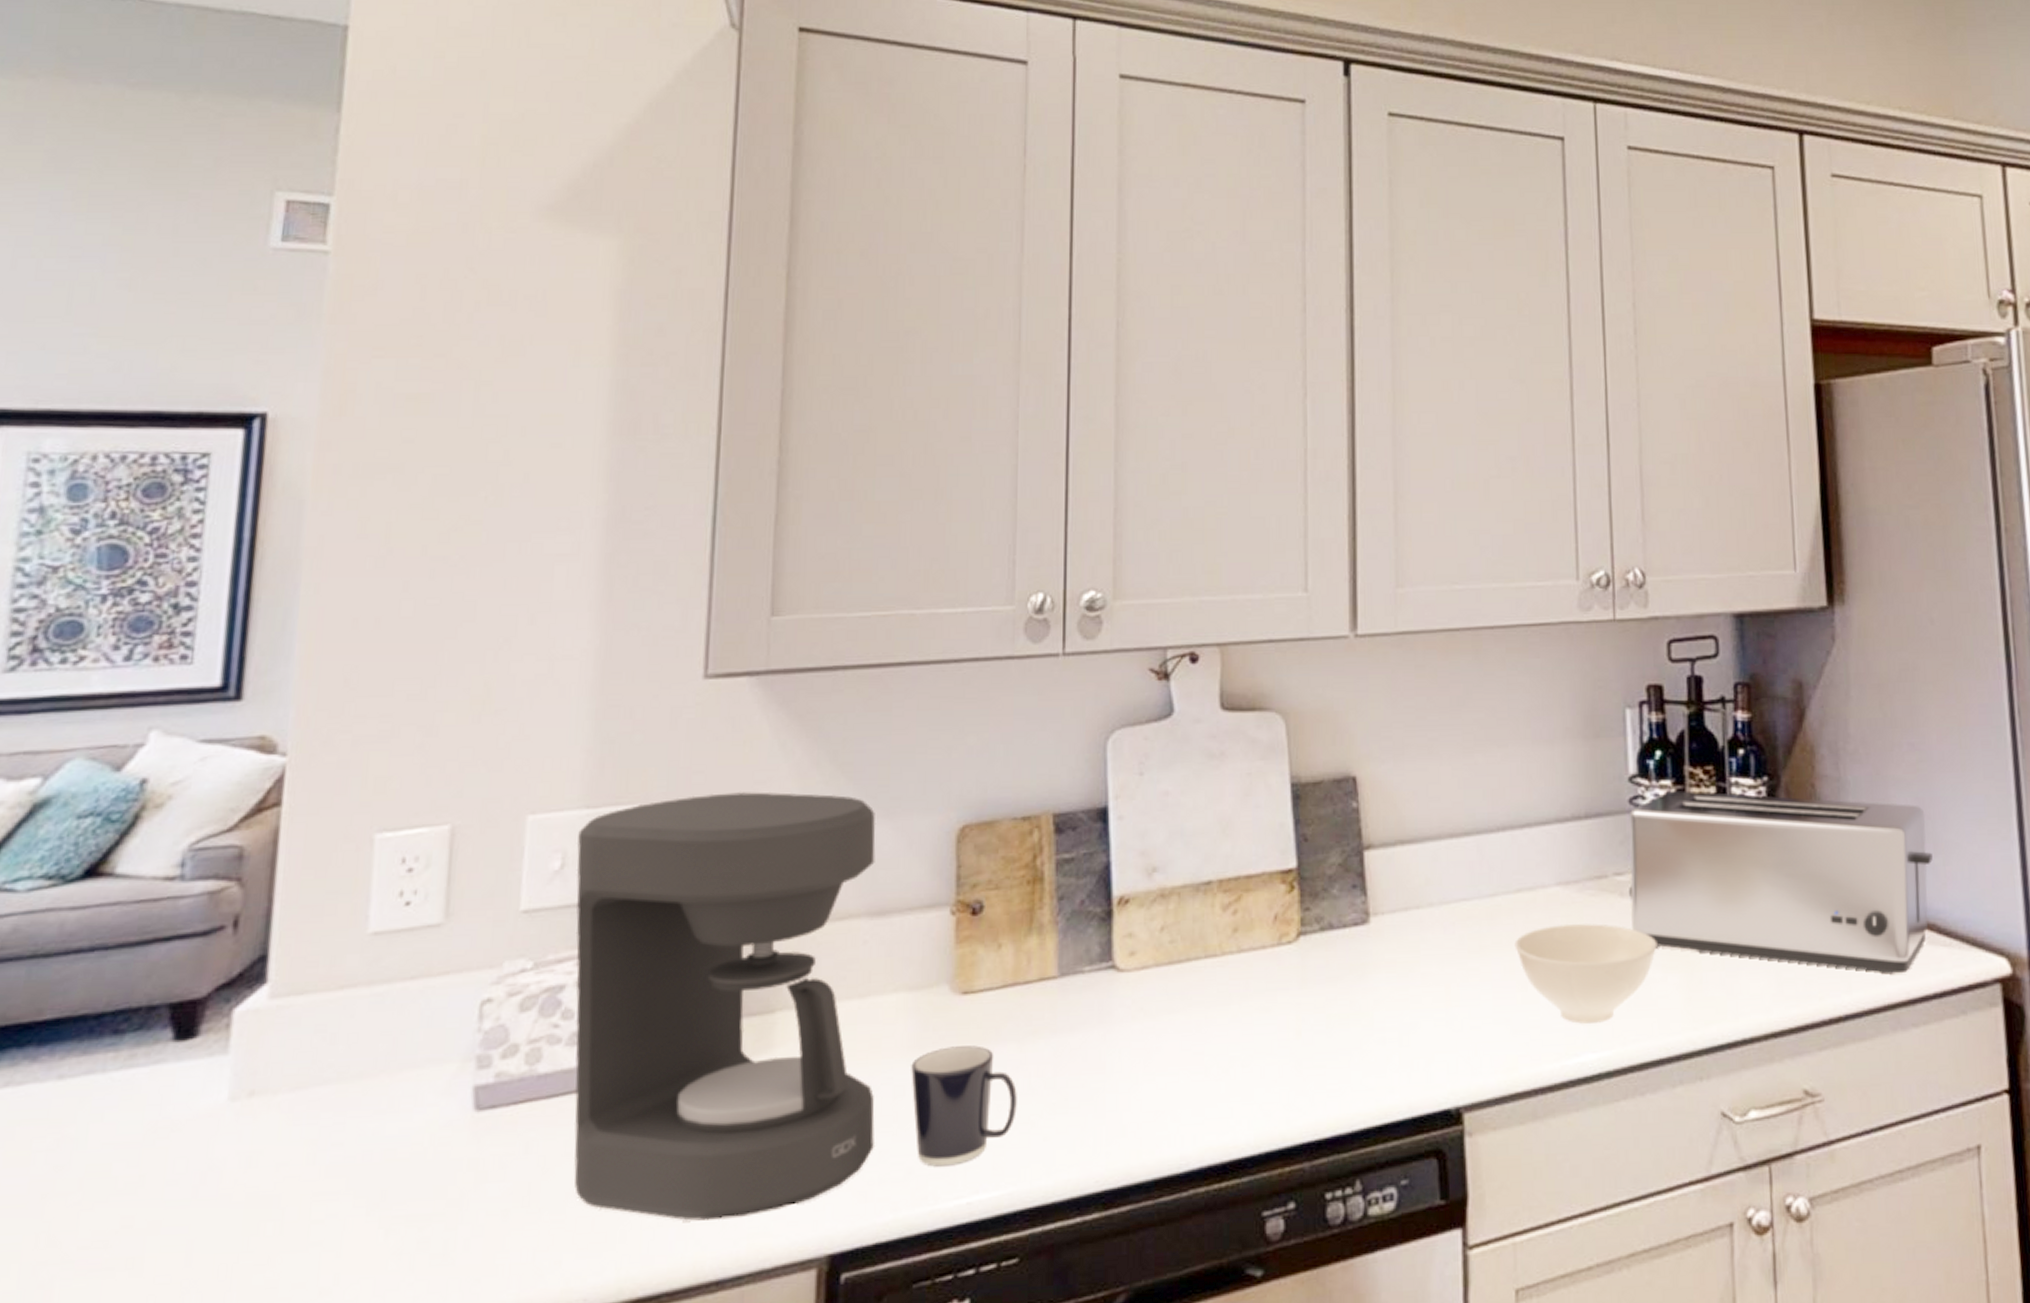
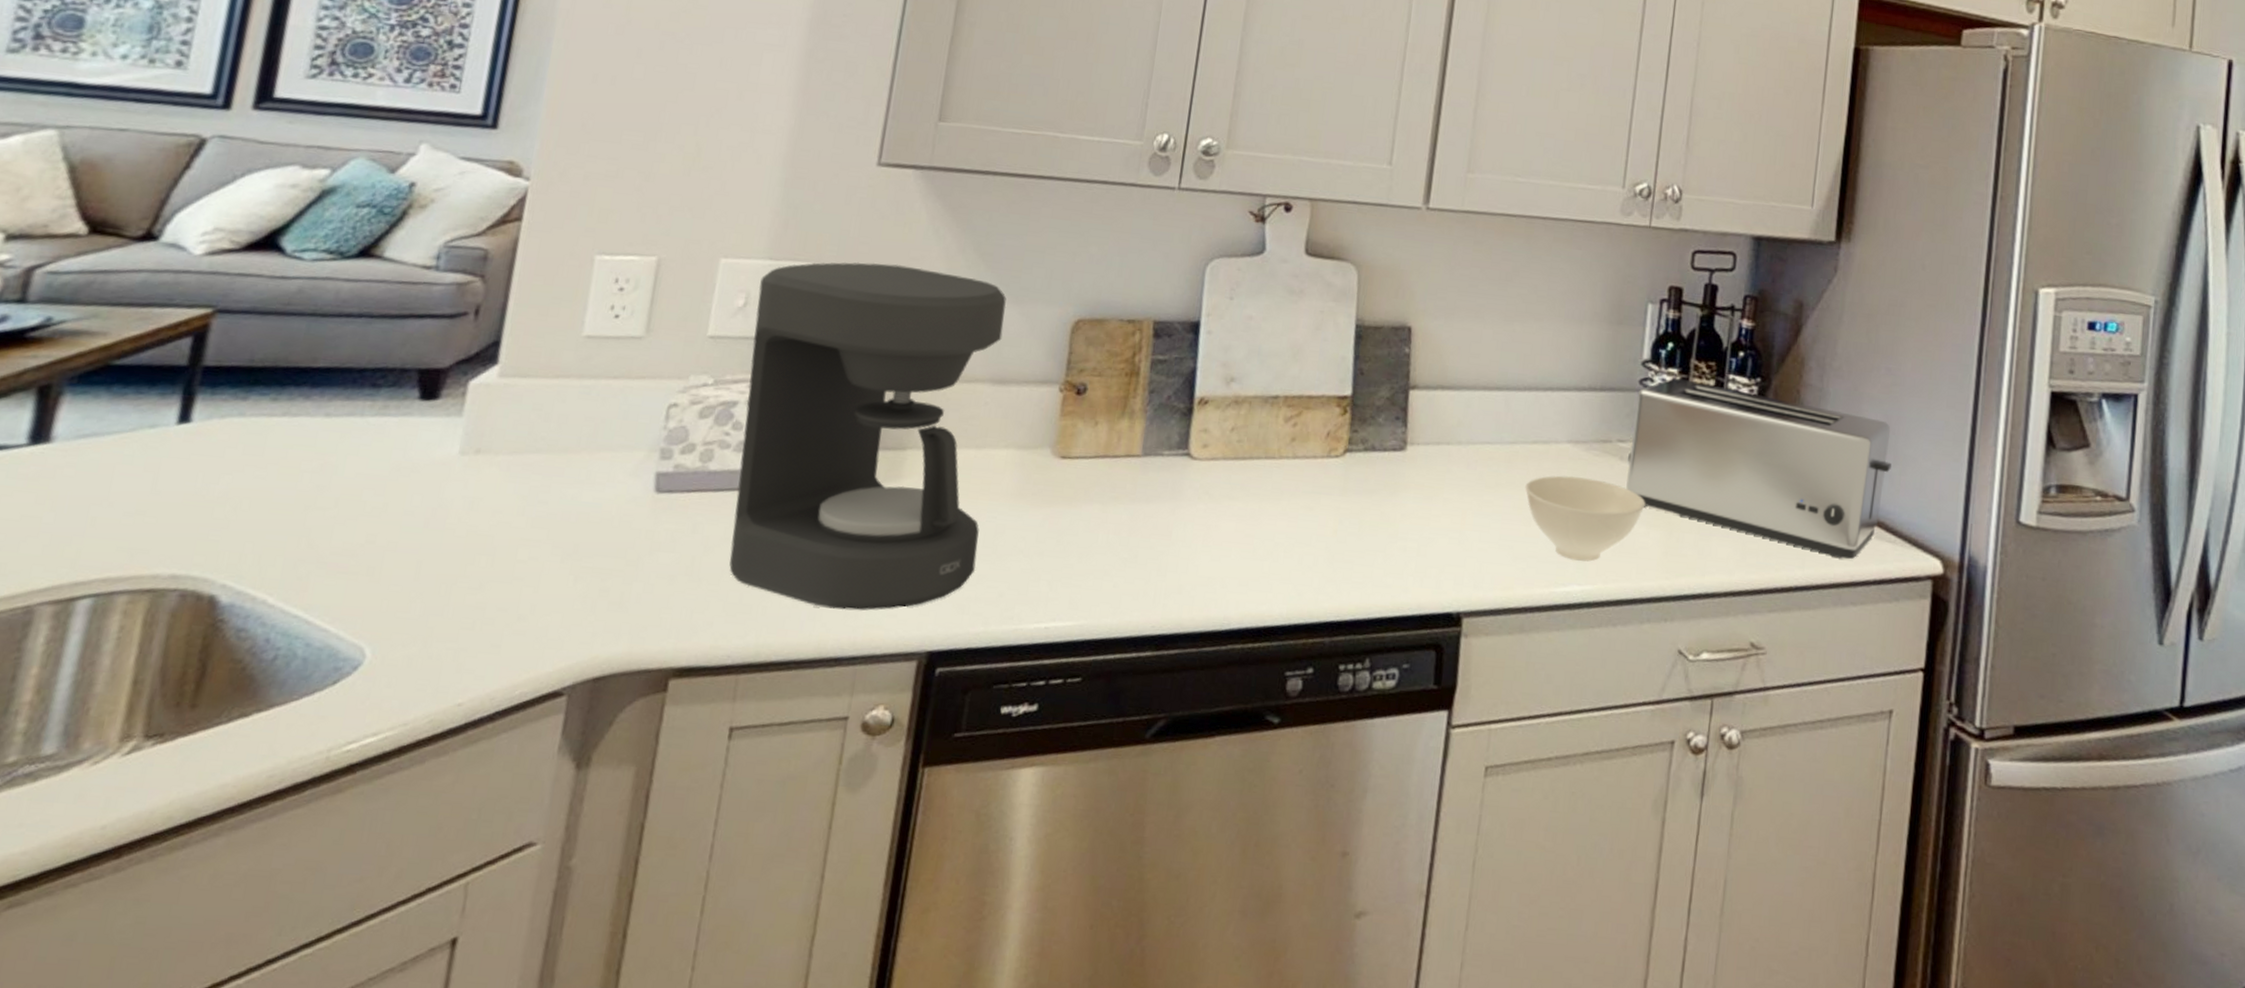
mug: present [911,1045,1017,1166] -> none [1009,499,1097,595]

